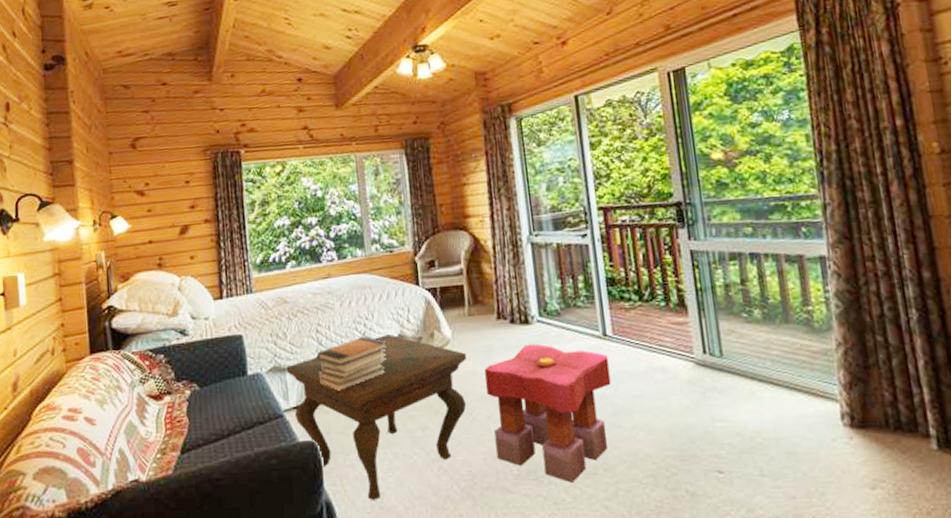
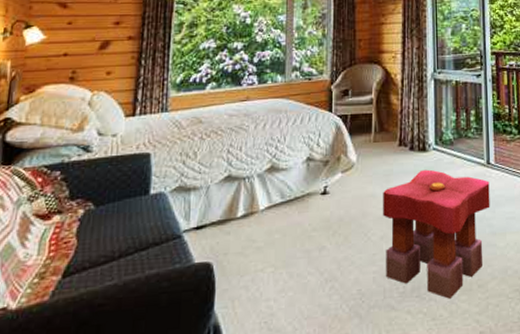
side table: present [286,334,467,501] -> none [191,157,369,323]
book stack: present [316,336,388,391] -> none [223,158,296,211]

